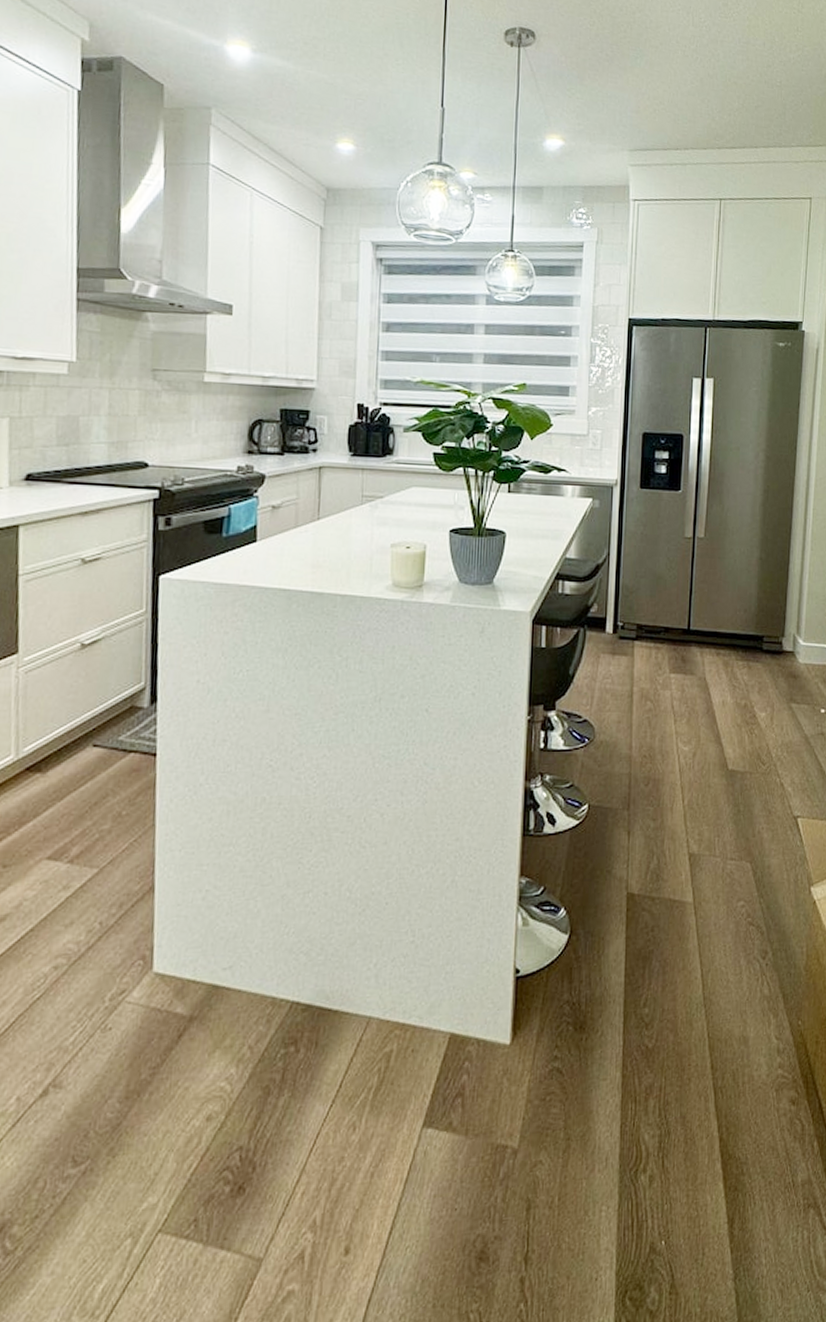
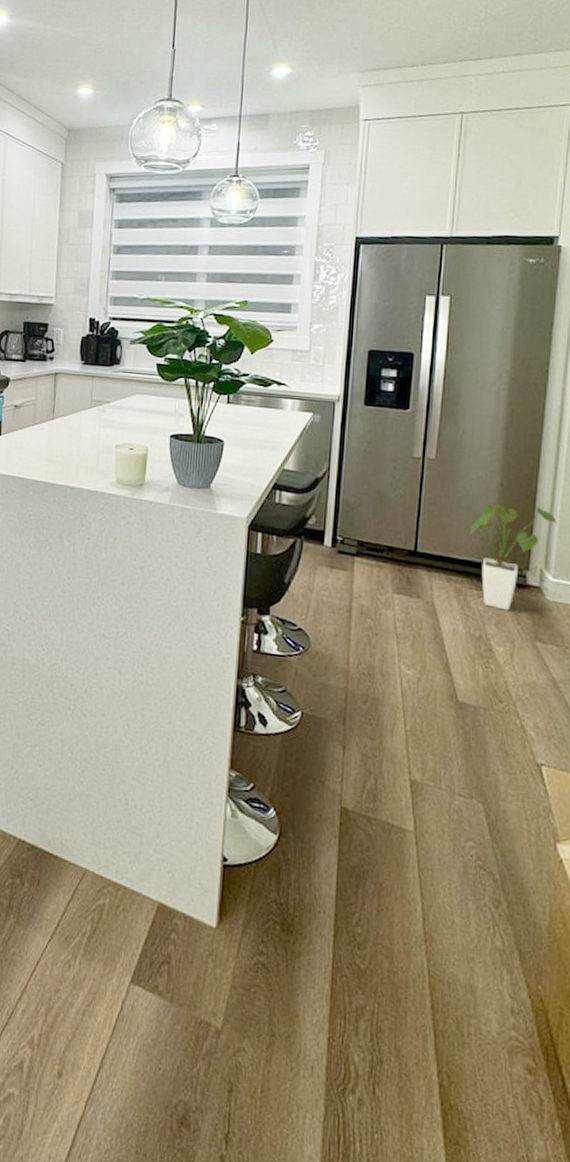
house plant: none [735,574,806,677] -> present [470,504,557,611]

